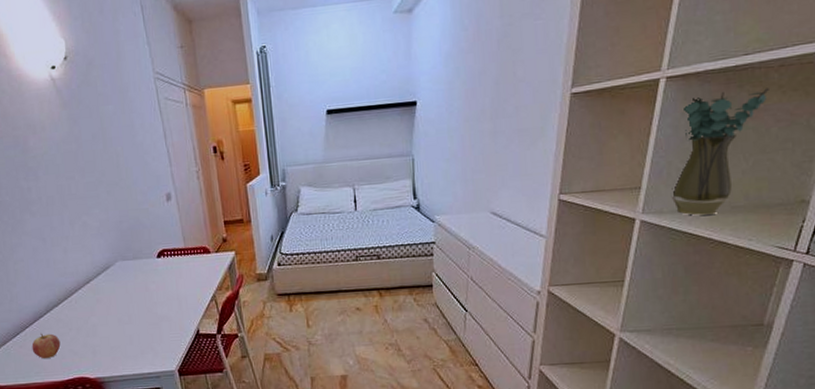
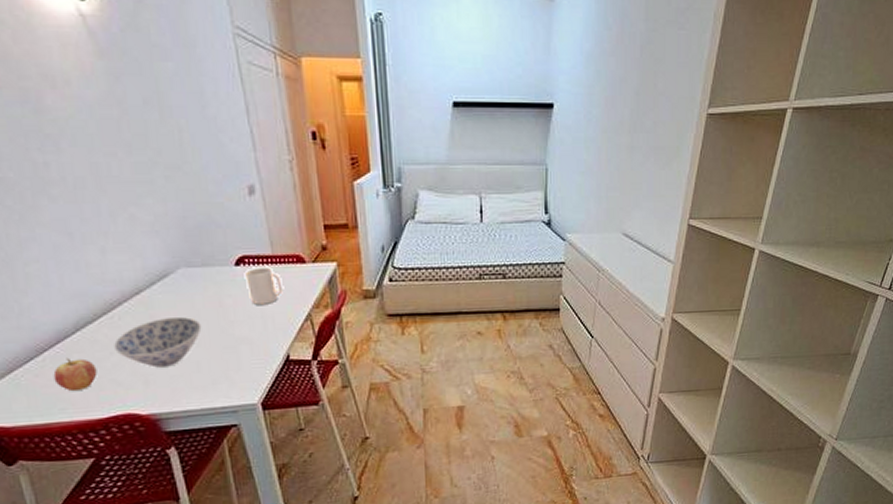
bowl: none [72,299,133,341] -> present [114,316,202,368]
mug: none [165,258,193,289] -> present [246,267,283,305]
vase: present [670,87,769,216] -> none [787,129,875,248]

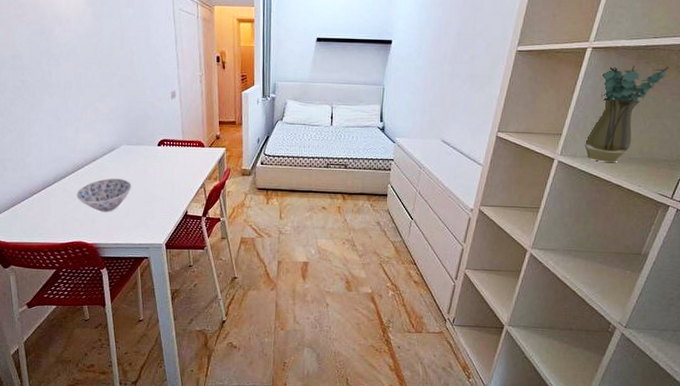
fruit: present [53,357,98,392] -> none [38,200,64,223]
mug: present [246,267,283,305] -> none [164,148,187,174]
vase: none [787,129,875,248] -> present [584,65,669,162]

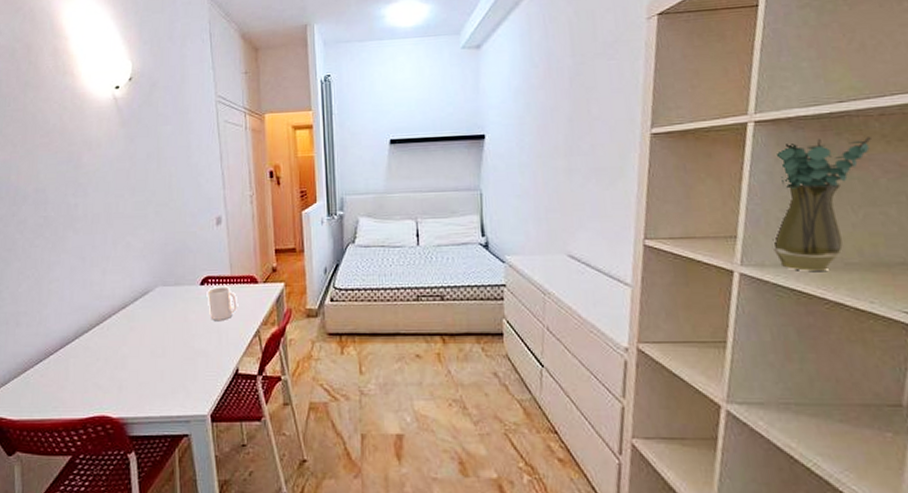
bowl: present [76,178,132,212] -> none [101,329,169,374]
mug: none [164,148,187,174] -> present [208,286,237,320]

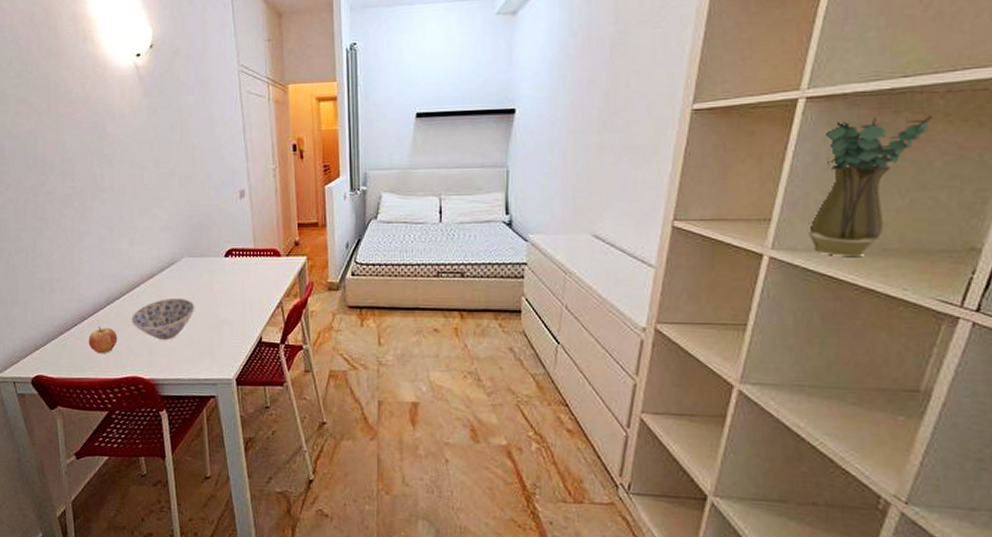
fruit: none [53,361,85,392] -> present [88,326,118,354]
bowl: none [101,329,169,374] -> present [131,297,195,340]
mug: present [208,286,237,320] -> none [232,259,260,291]

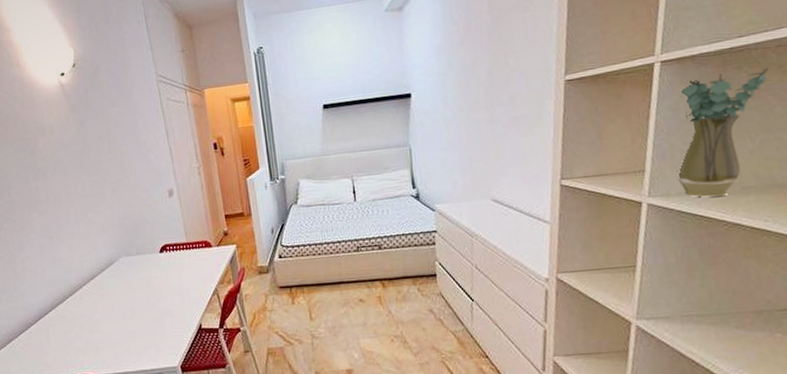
fruit: present [88,326,118,354] -> none [36,330,65,357]
bowl: present [131,297,195,340] -> none [76,295,136,337]

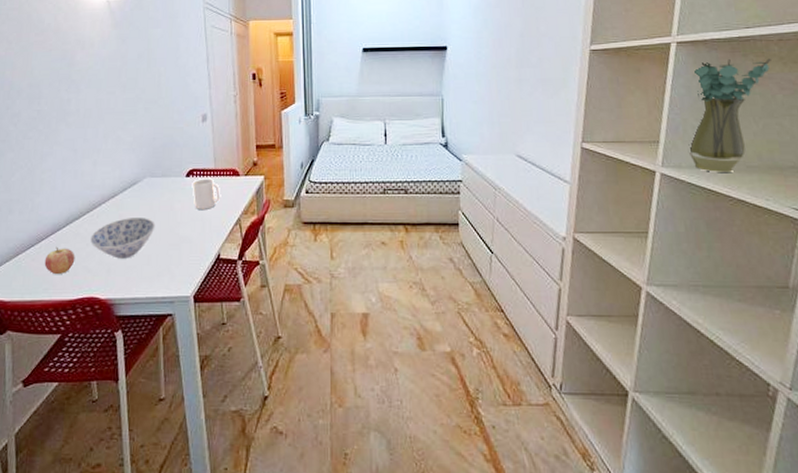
fruit: none [36,330,65,357] -> present [44,246,75,275]
bowl: none [76,295,136,337] -> present [90,216,155,259]
mug: none [167,252,195,283] -> present [193,178,220,209]

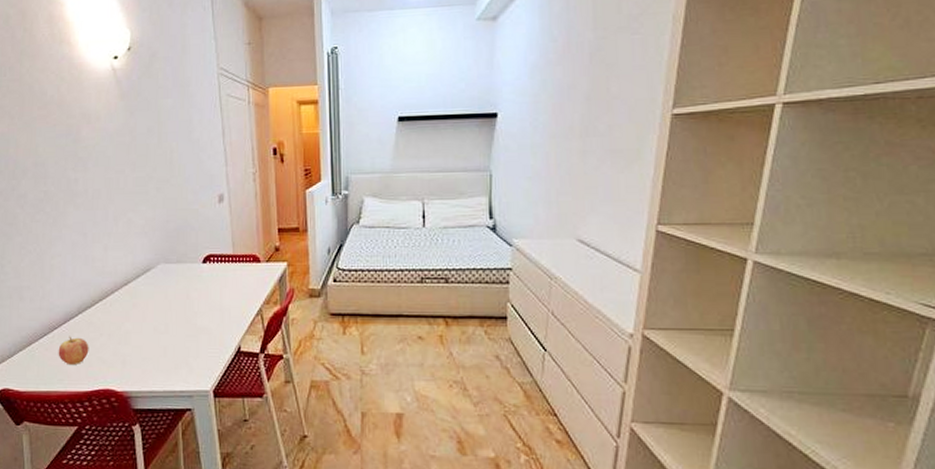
bowl: present [90,216,155,259] -> none [104,305,171,350]
mug: present [193,178,220,209] -> none [210,265,239,298]
vase: present [688,58,771,172] -> none [789,121,906,260]

